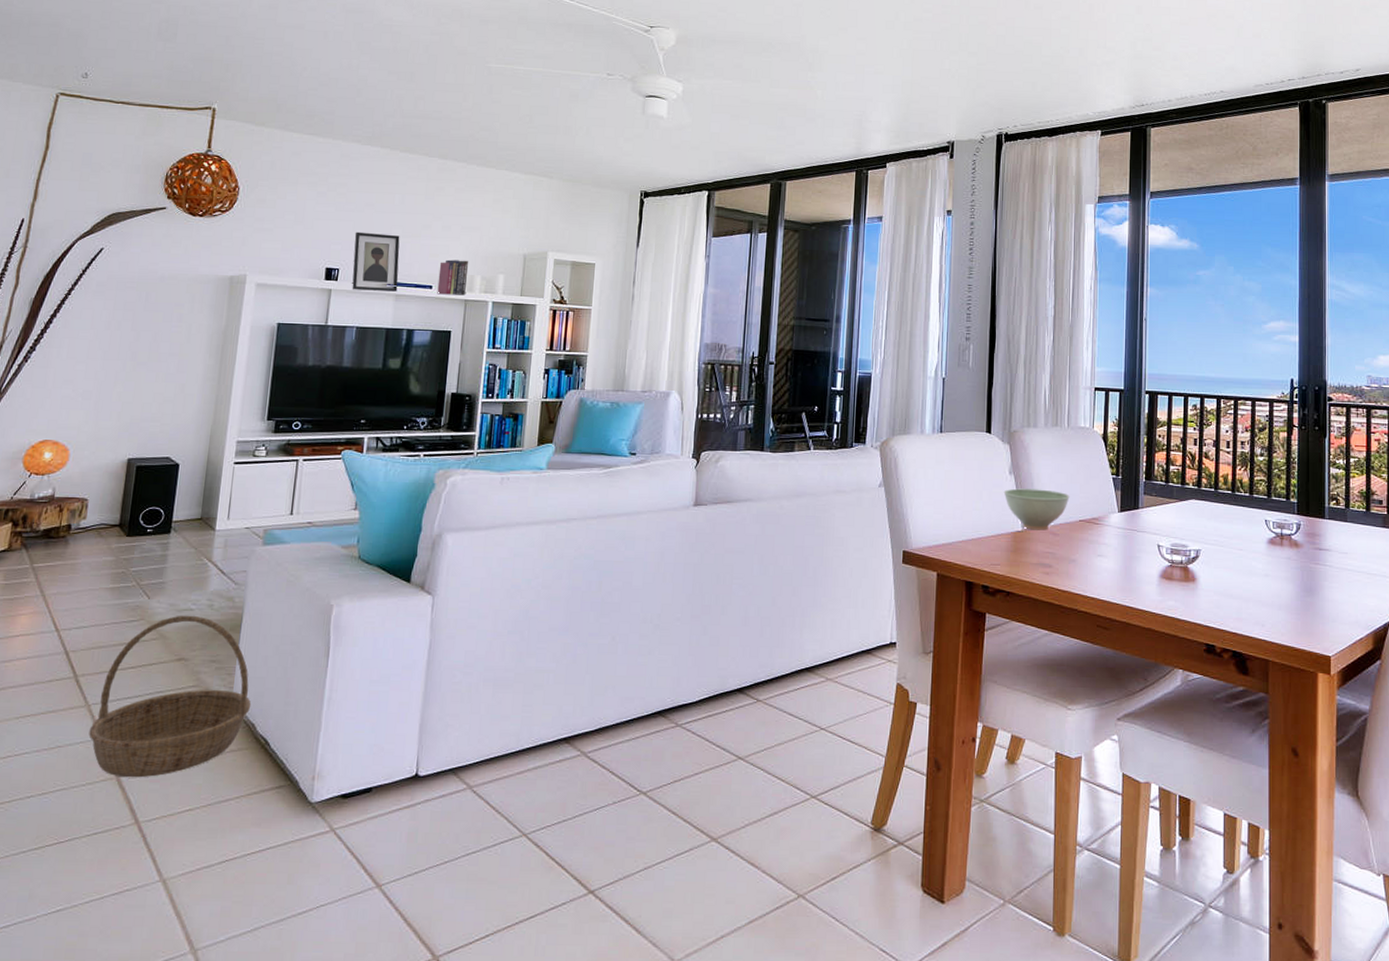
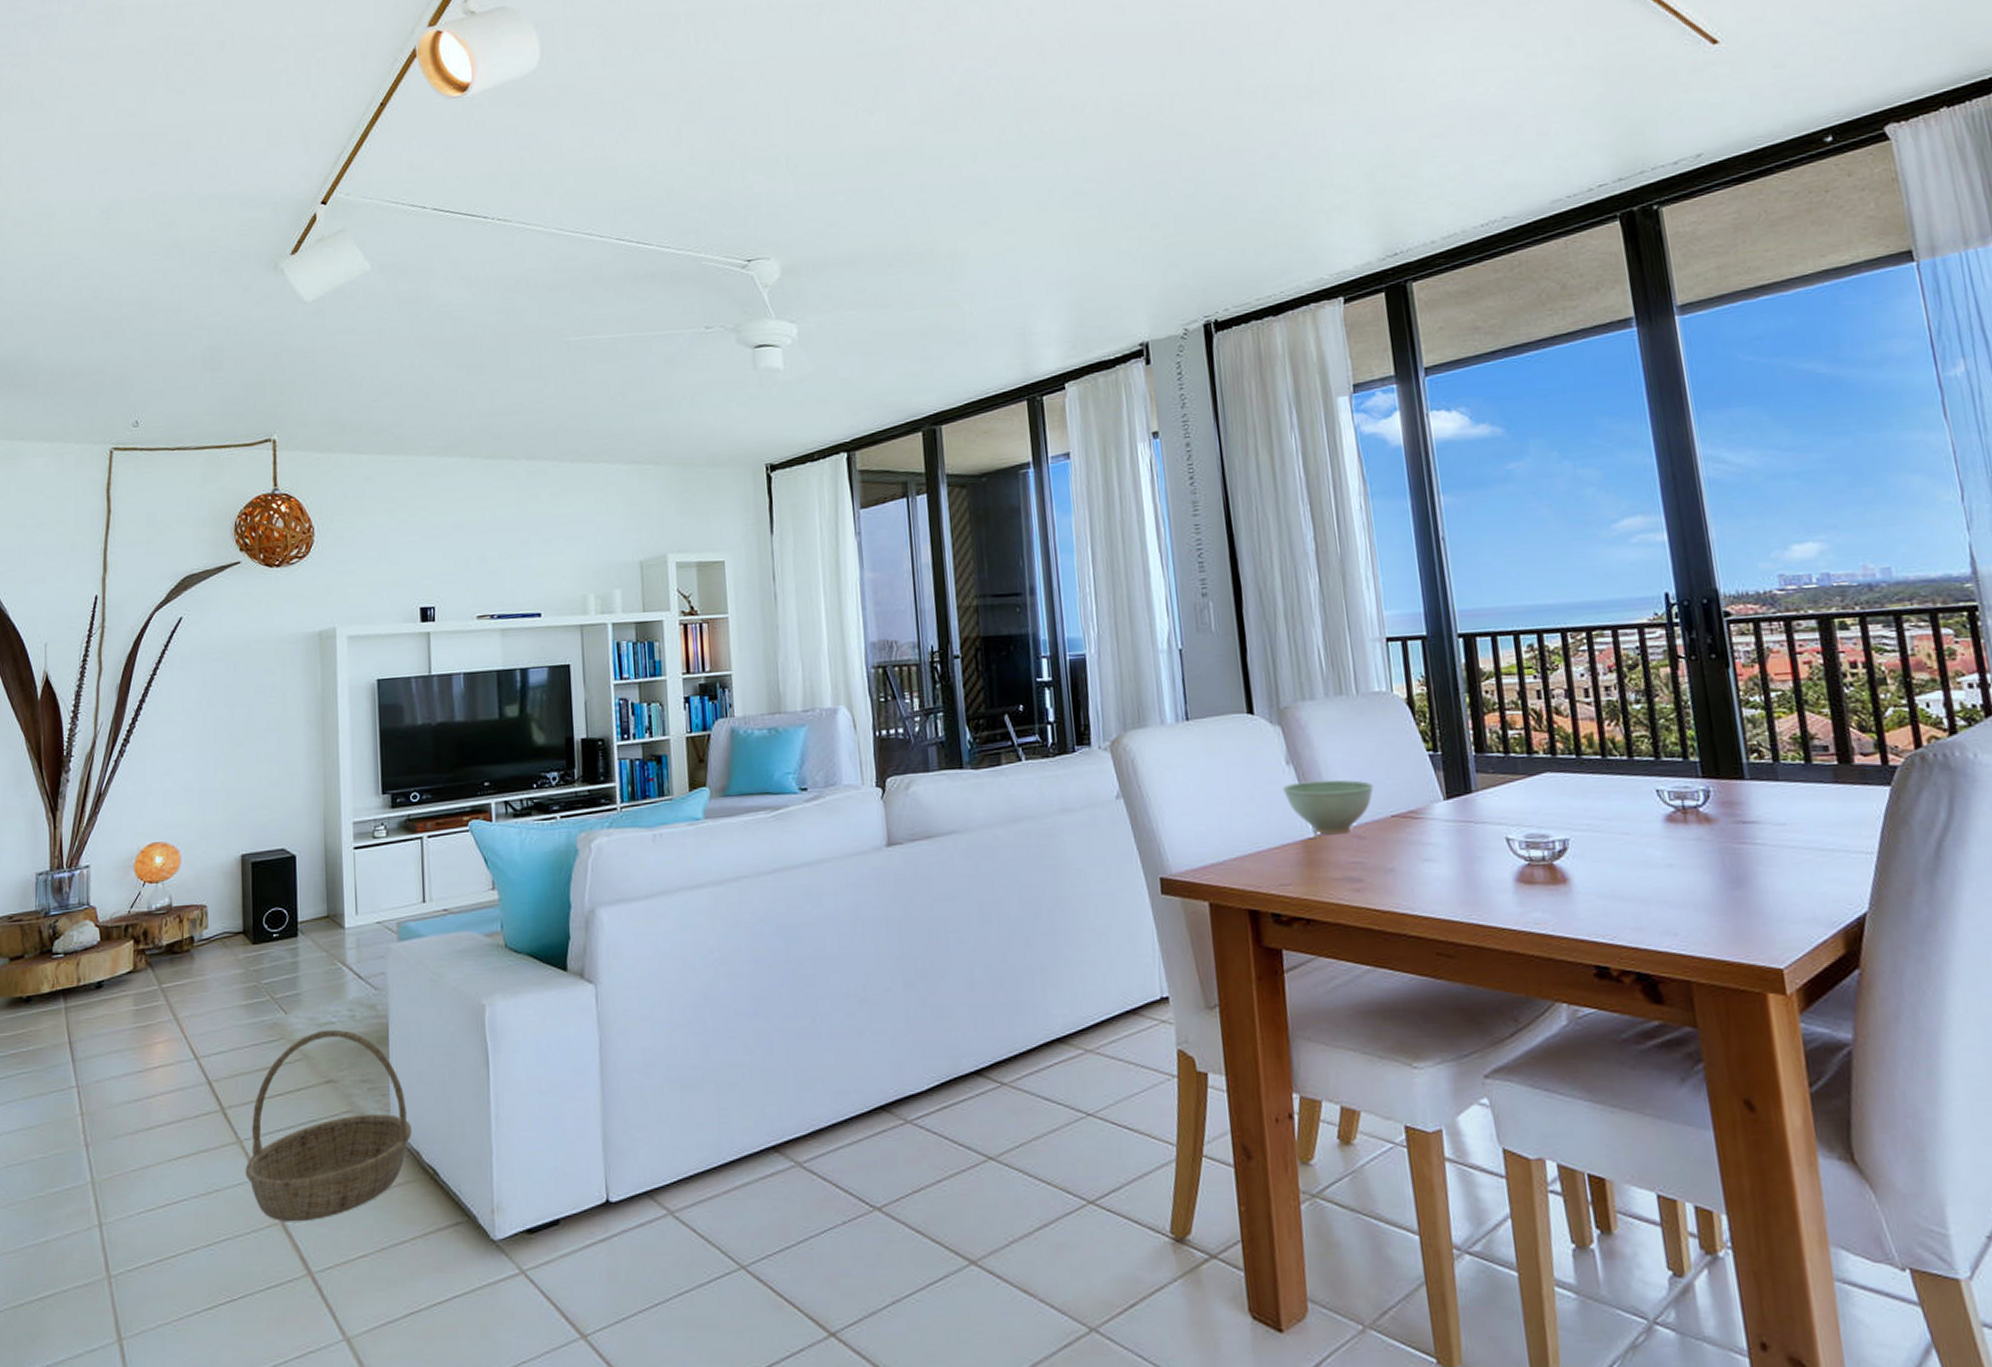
picture frame: present [352,231,400,292] -> none [446,558,503,630]
books: present [437,259,469,295] -> none [545,577,580,623]

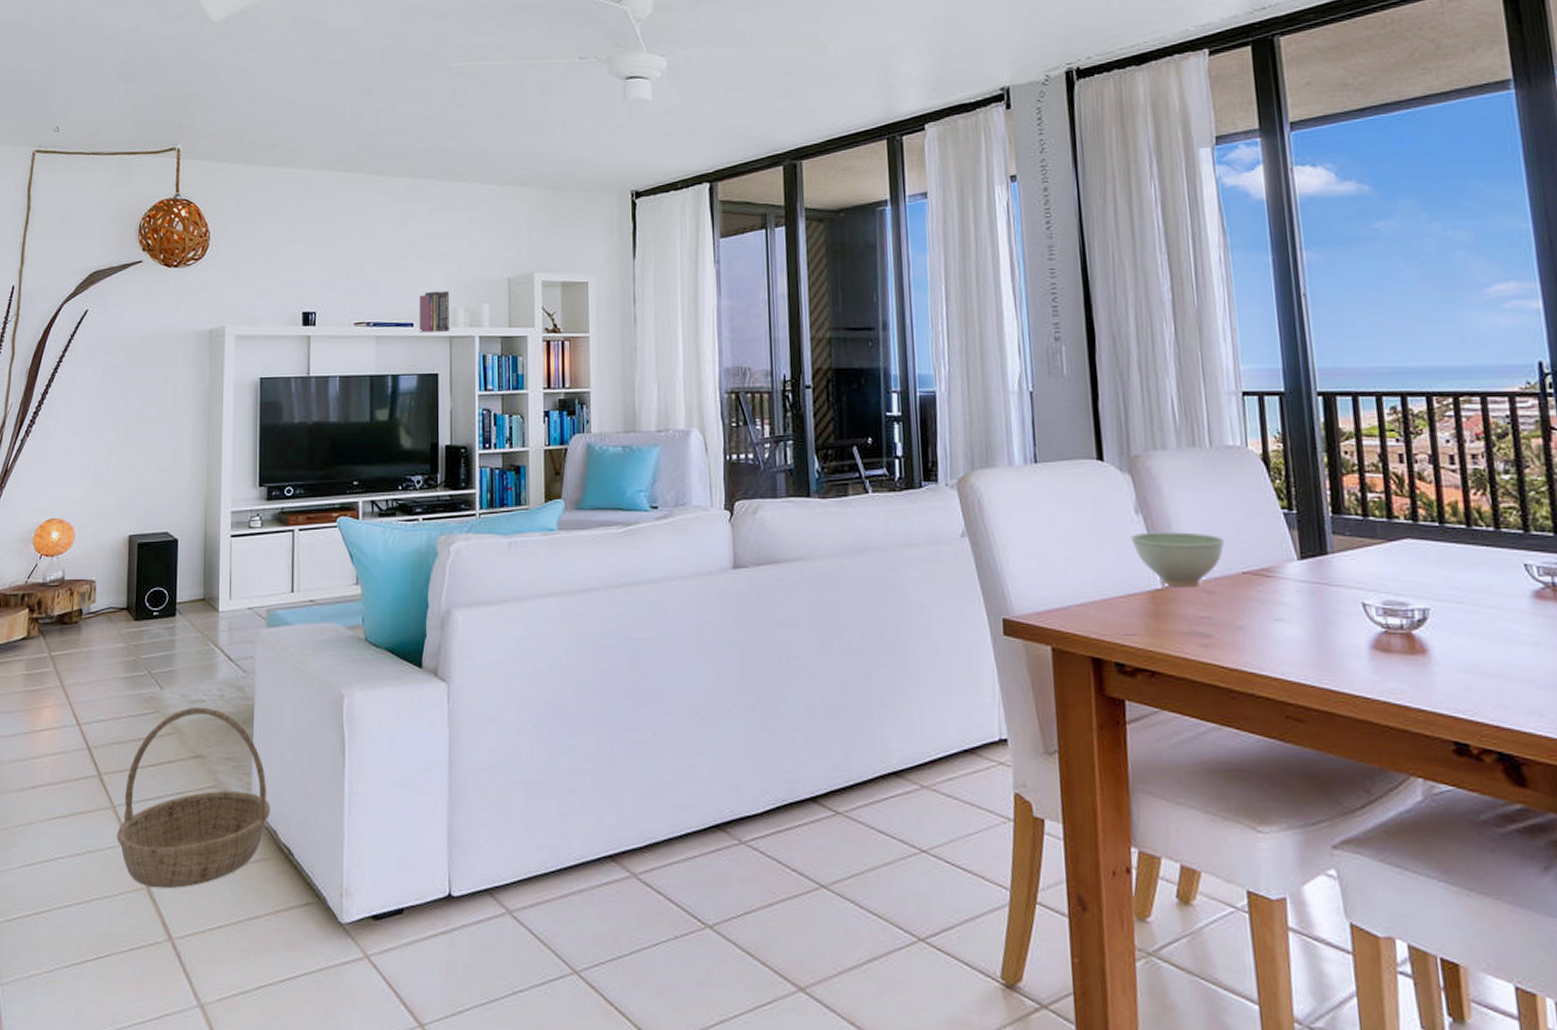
books: none [545,577,580,623] -> present [419,291,450,333]

